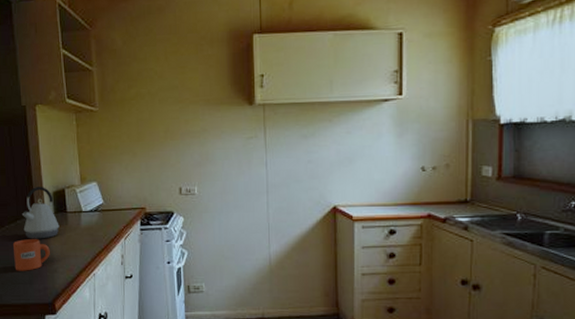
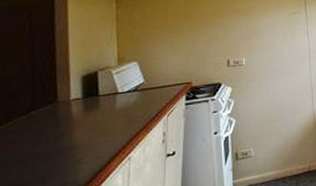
mug: present [12,239,50,271] -> none [21,129,74,170]
kettle: present [21,187,60,239] -> none [38,71,88,131]

